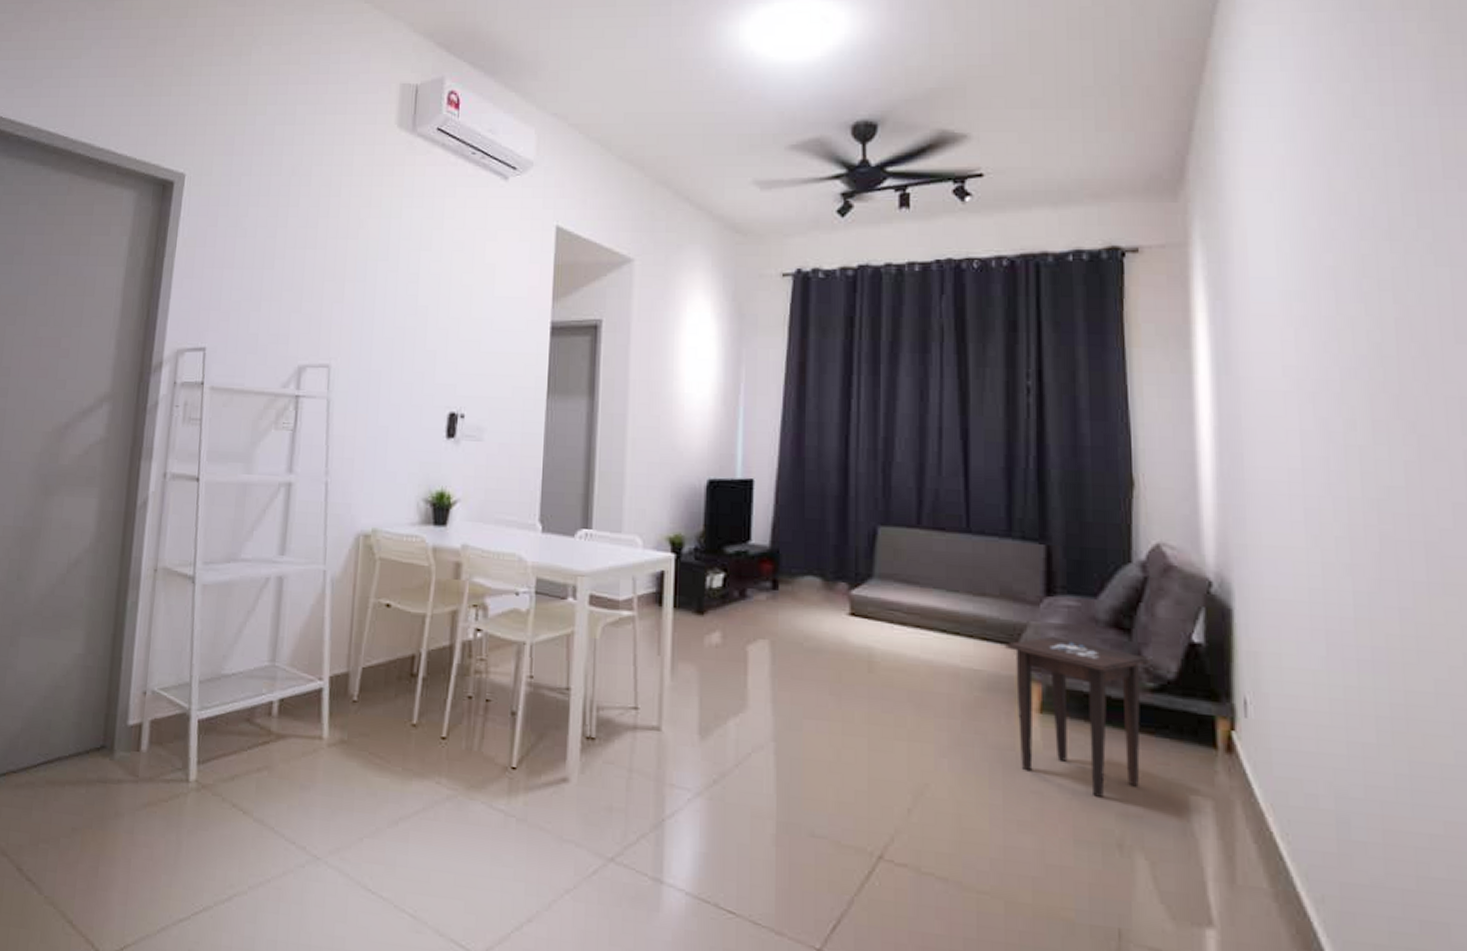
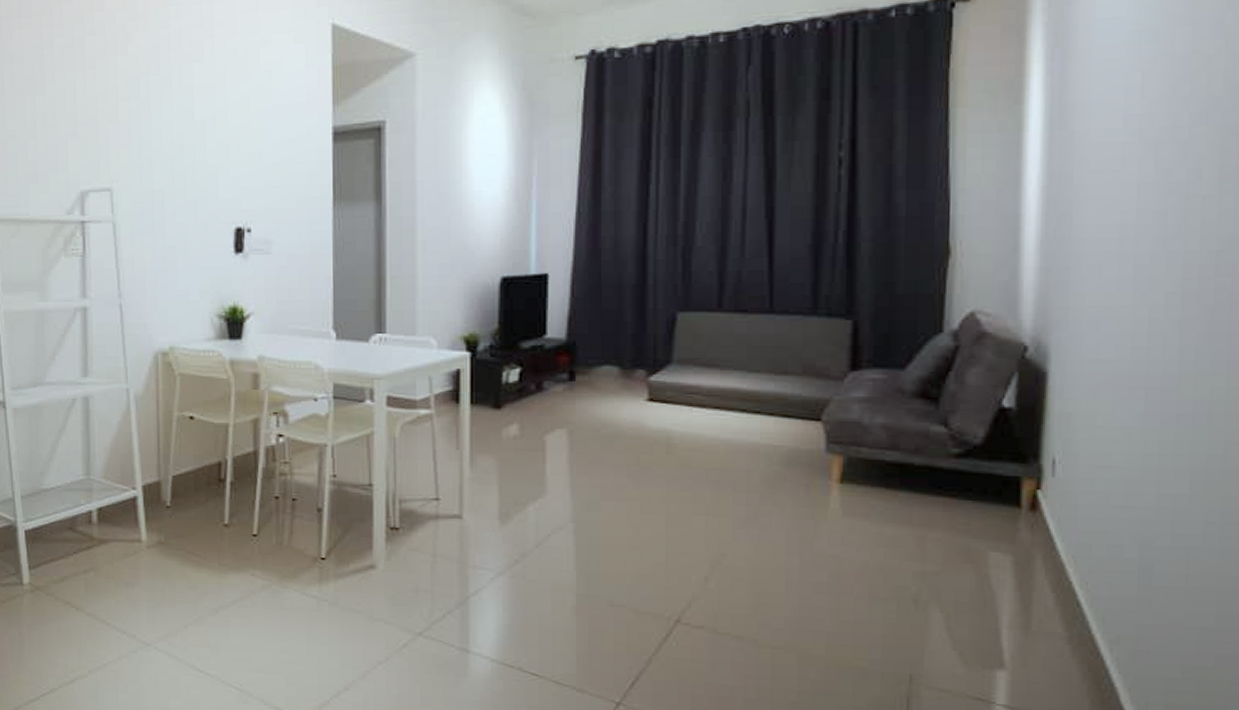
side table: present [1005,636,1151,797] -> none [807,409,957,558]

